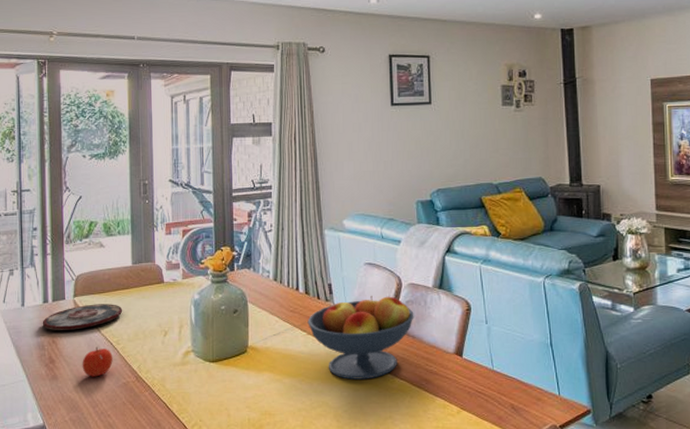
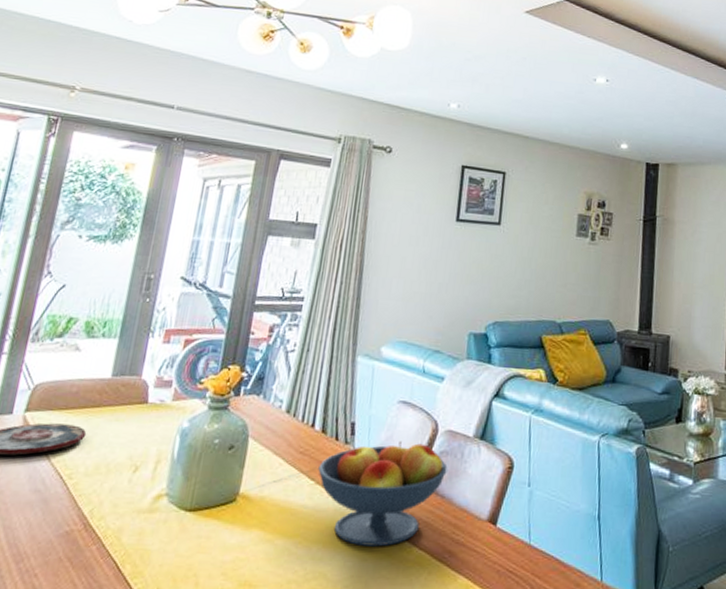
apple: present [82,346,113,377] -> none [13,479,60,521]

